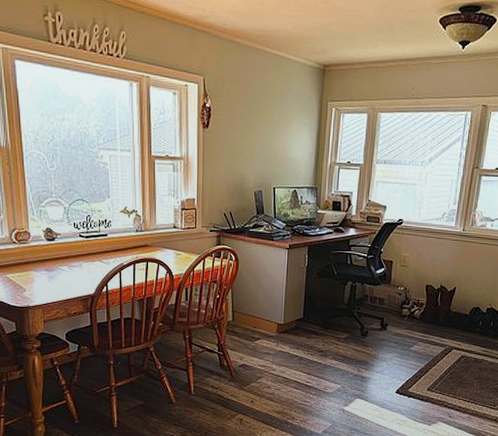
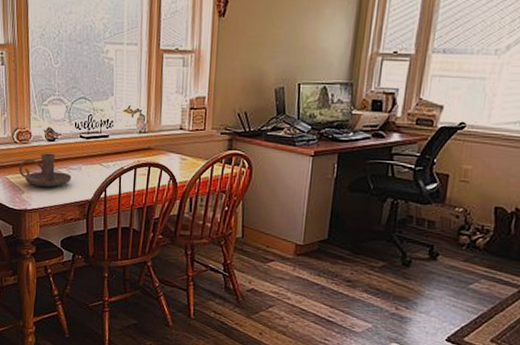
candle holder: none [18,252,73,284] -> present [18,153,72,187]

